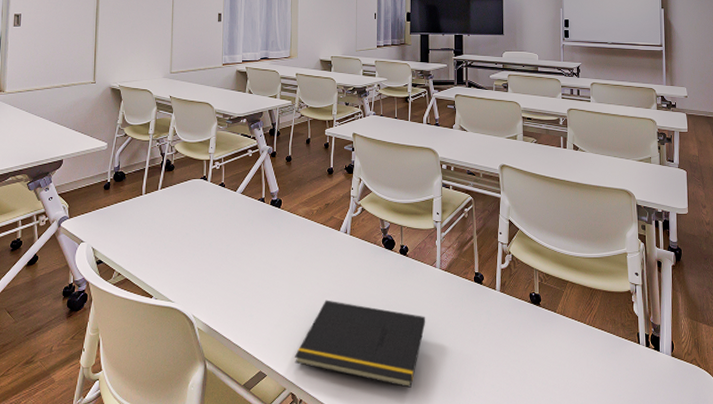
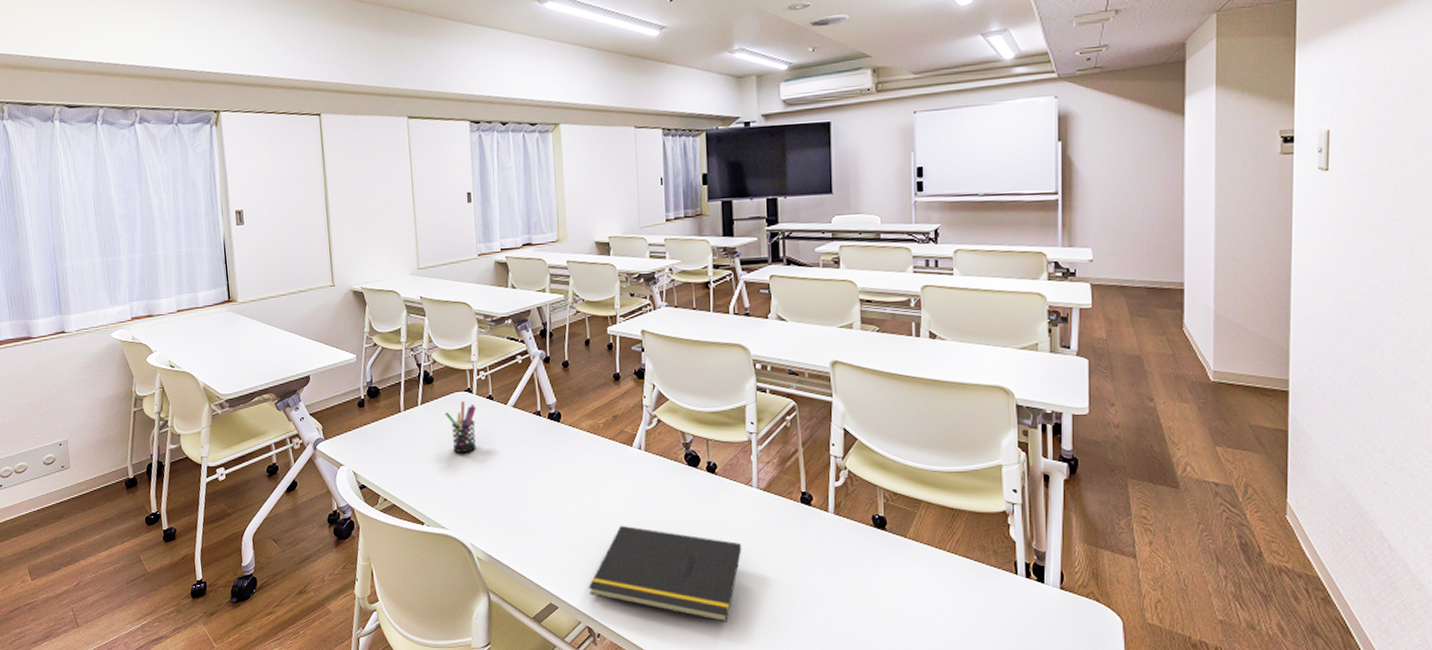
pen holder: none [181,187,210,233] -> present [445,401,477,454]

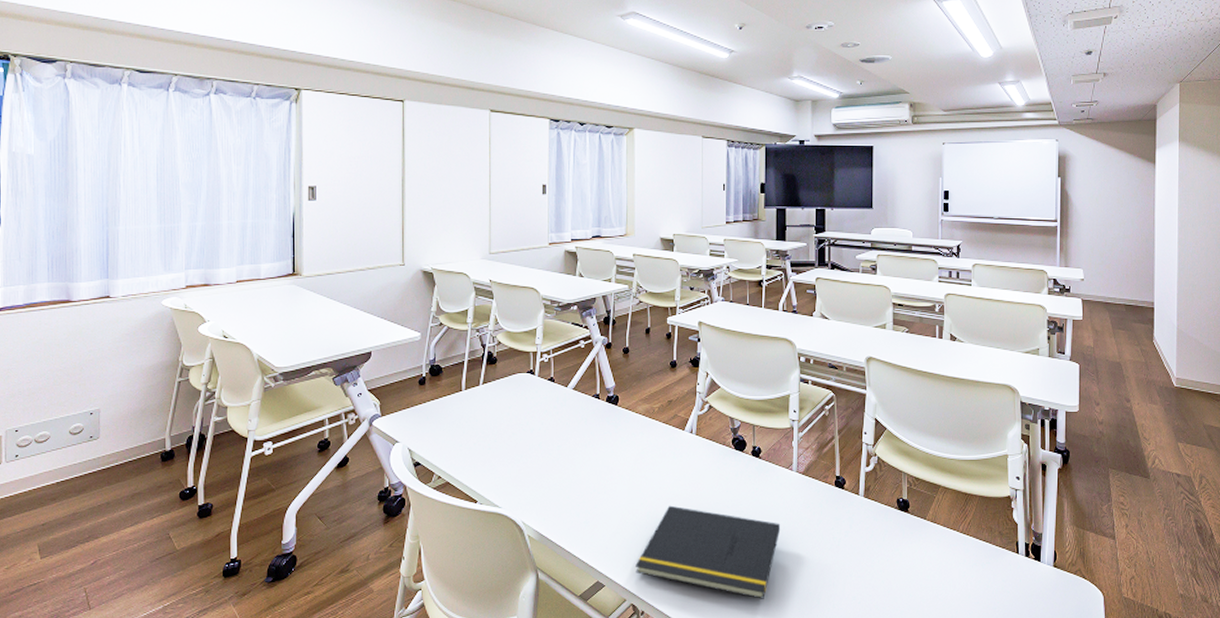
pen holder: present [445,401,477,454] -> none [506,382,538,433]

